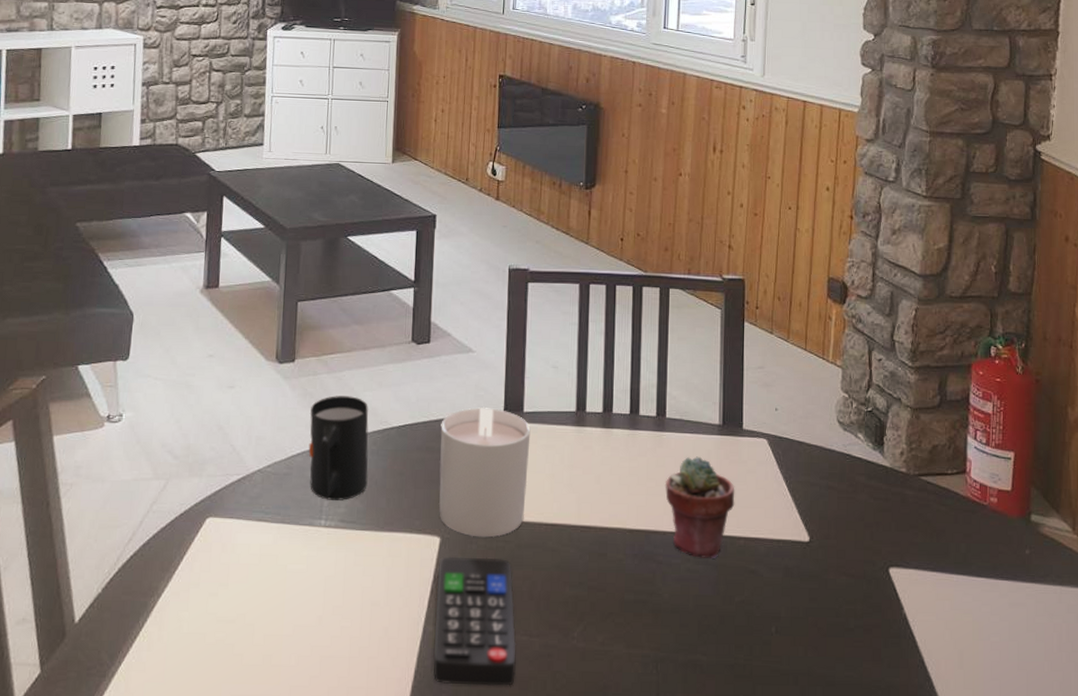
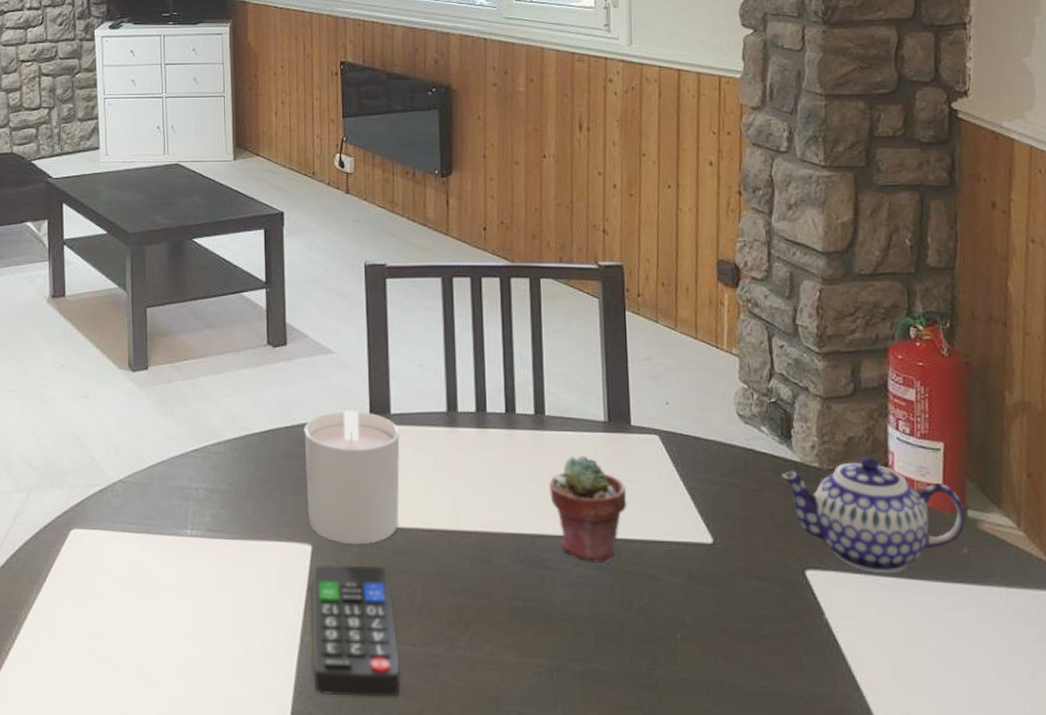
mug: present [308,396,369,500] -> none [167,403,232,509]
teapot: none [873,464,1029,572] -> present [782,457,966,574]

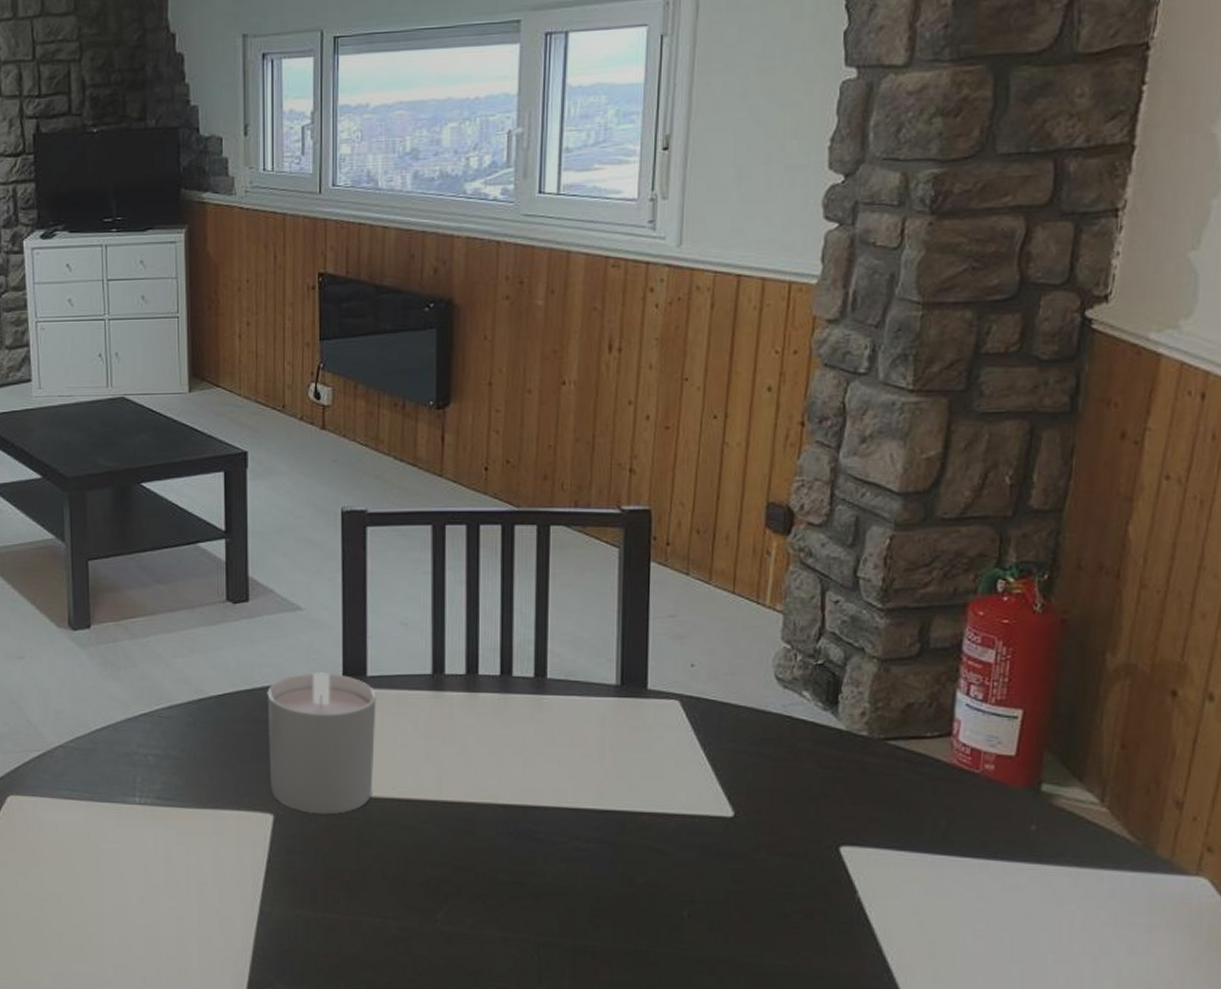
remote control: present [311,565,401,697] -> none [272,835,369,969]
potted succulent: present [548,455,627,564] -> none [546,722,637,837]
teapot: present [782,457,966,574] -> none [822,725,1039,851]

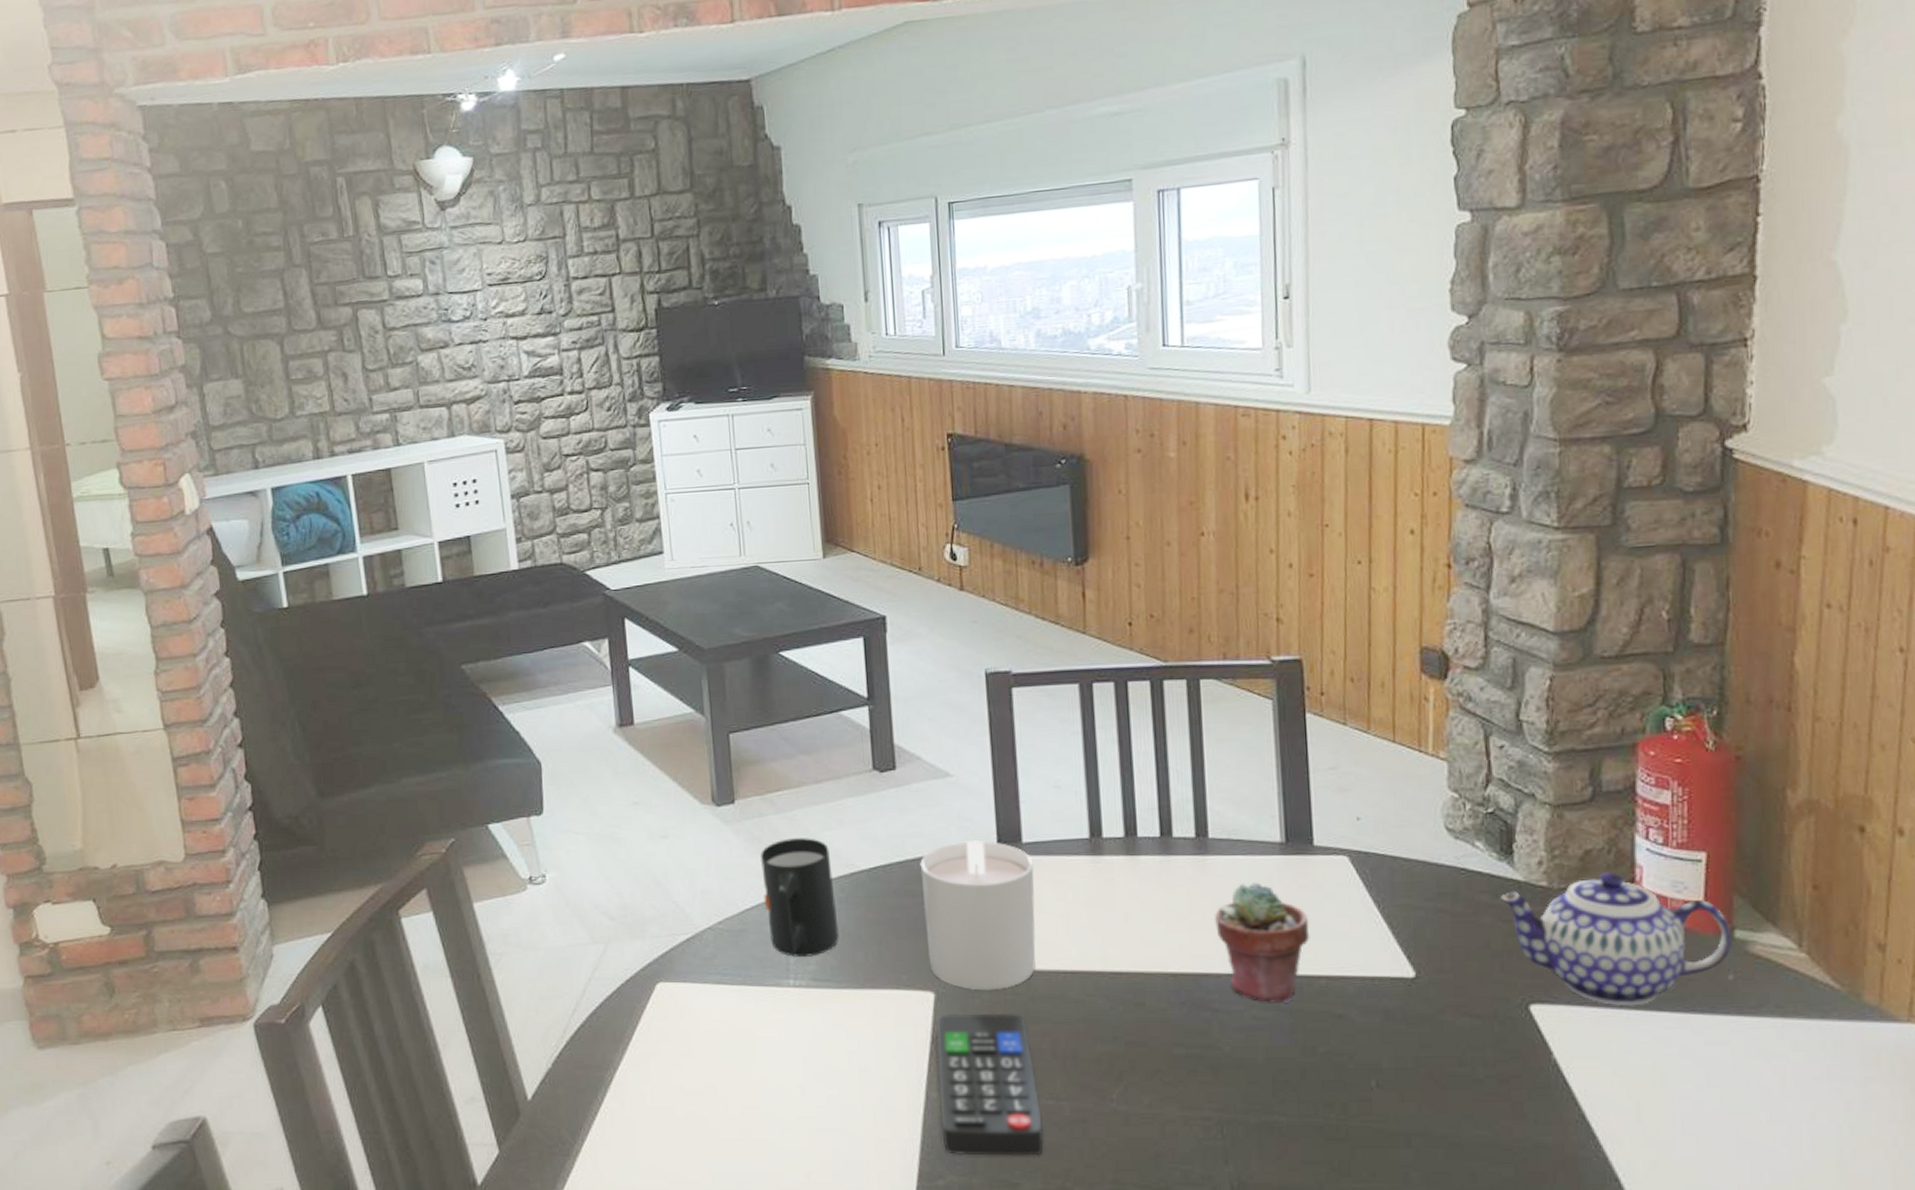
mug: none [112,664,185,776] -> present [760,838,839,957]
remote control: none [272,835,369,969] -> present [935,1013,1044,1156]
potted succulent: none [546,722,637,837] -> present [1213,882,1310,1004]
teapot: none [822,725,1039,851] -> present [1501,872,1732,1006]

